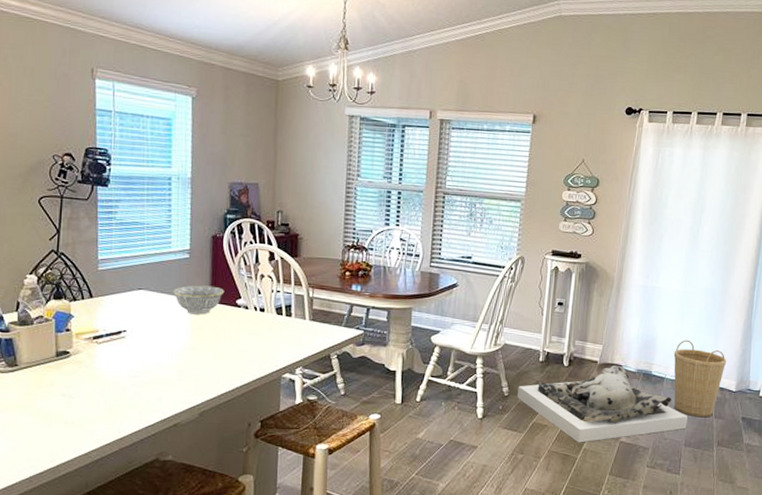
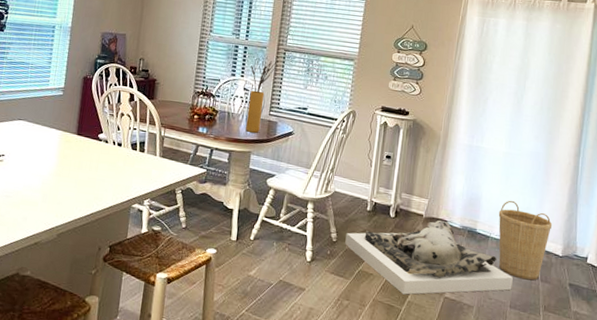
bowl: present [173,285,225,315] -> none [46,119,90,146]
vase: none [405,201,436,287] -> present [246,56,277,133]

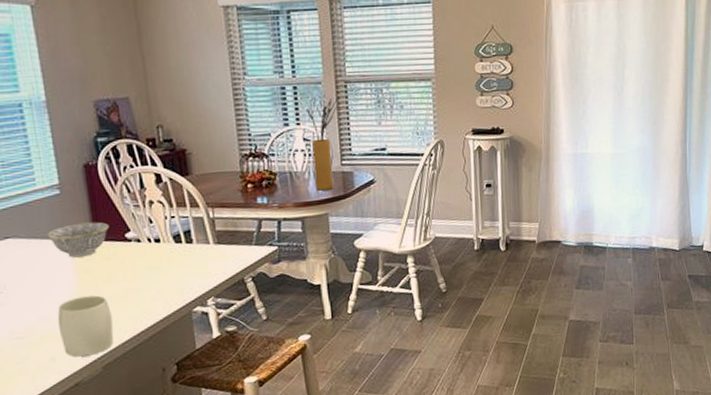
mug: none [34,175,74,223] -> present [57,295,114,357]
bowl: none [46,119,90,146] -> present [47,222,110,258]
dog bed: present [345,219,513,295] -> none [456,241,635,329]
basket: present [498,200,553,281] -> none [612,204,667,283]

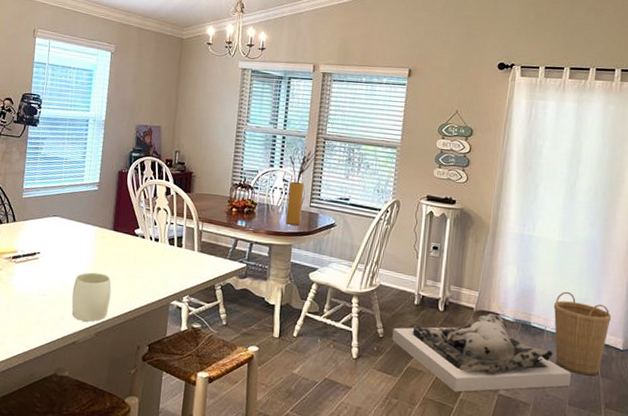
bowl: present [47,222,110,258] -> none [81,214,126,242]
dog bed: none [456,241,635,329] -> present [392,313,571,393]
basket: none [612,204,667,283] -> present [553,291,612,376]

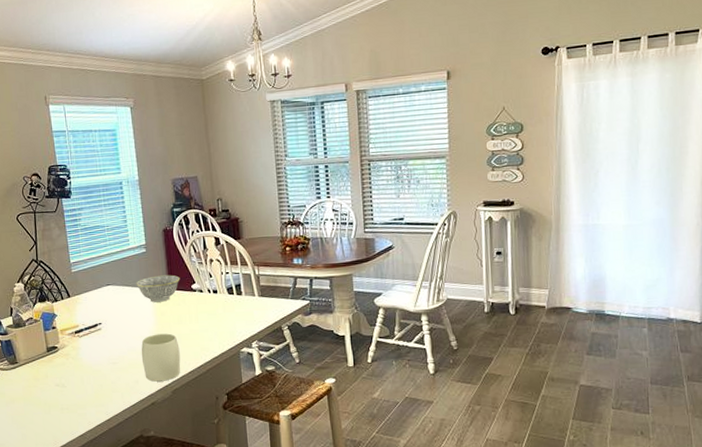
bowl: none [81,214,126,242] -> present [136,275,180,303]
vase: present [286,145,317,225] -> none [336,171,363,254]
dog bed: present [392,313,571,393] -> none [466,308,651,390]
basket: present [553,291,612,376] -> none [626,274,687,354]

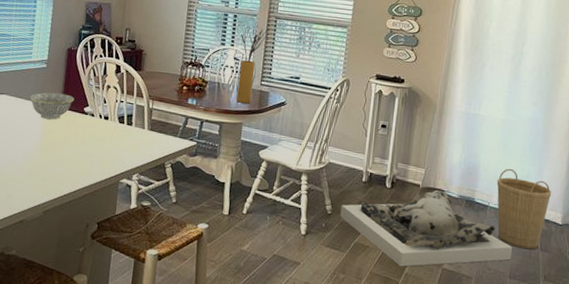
mug: present [141,333,181,382] -> none [19,150,60,200]
vase: none [336,171,363,254] -> present [237,24,268,104]
dog bed: none [466,308,651,390] -> present [340,189,512,267]
basket: none [626,274,687,354] -> present [496,168,552,250]

